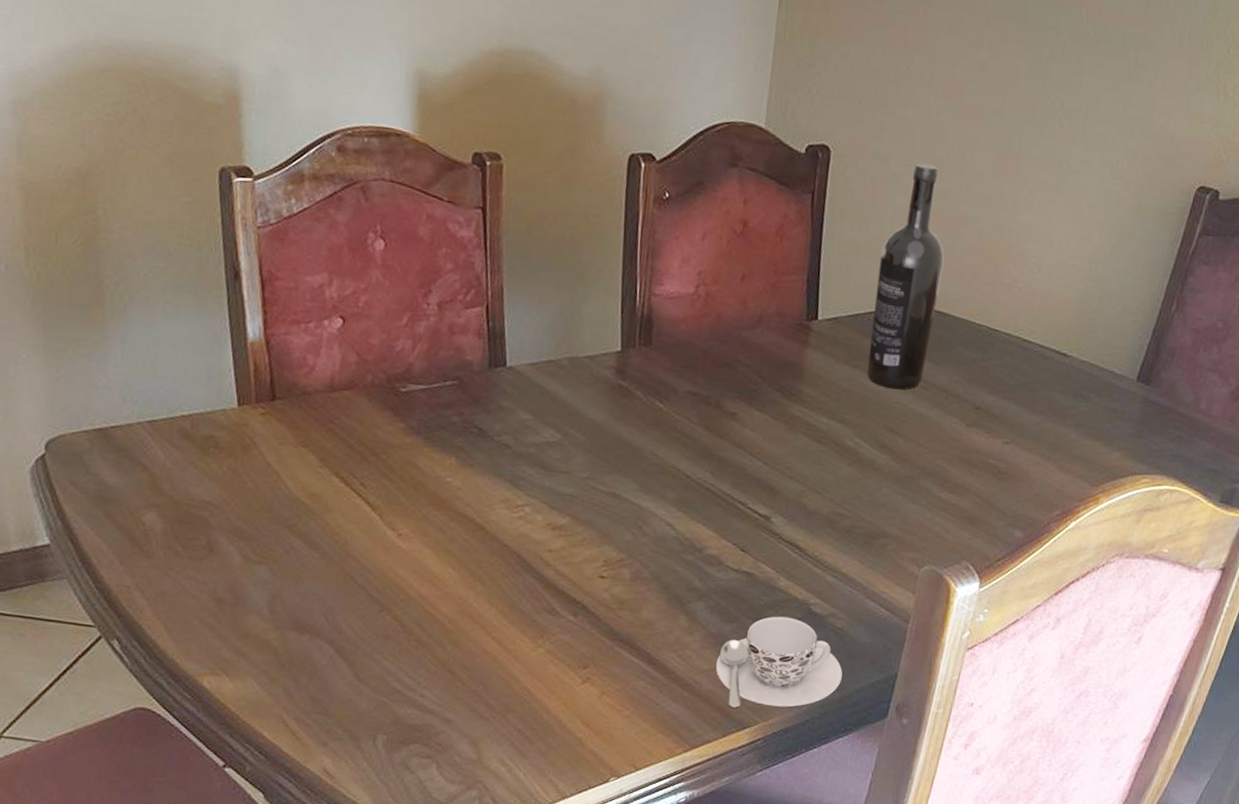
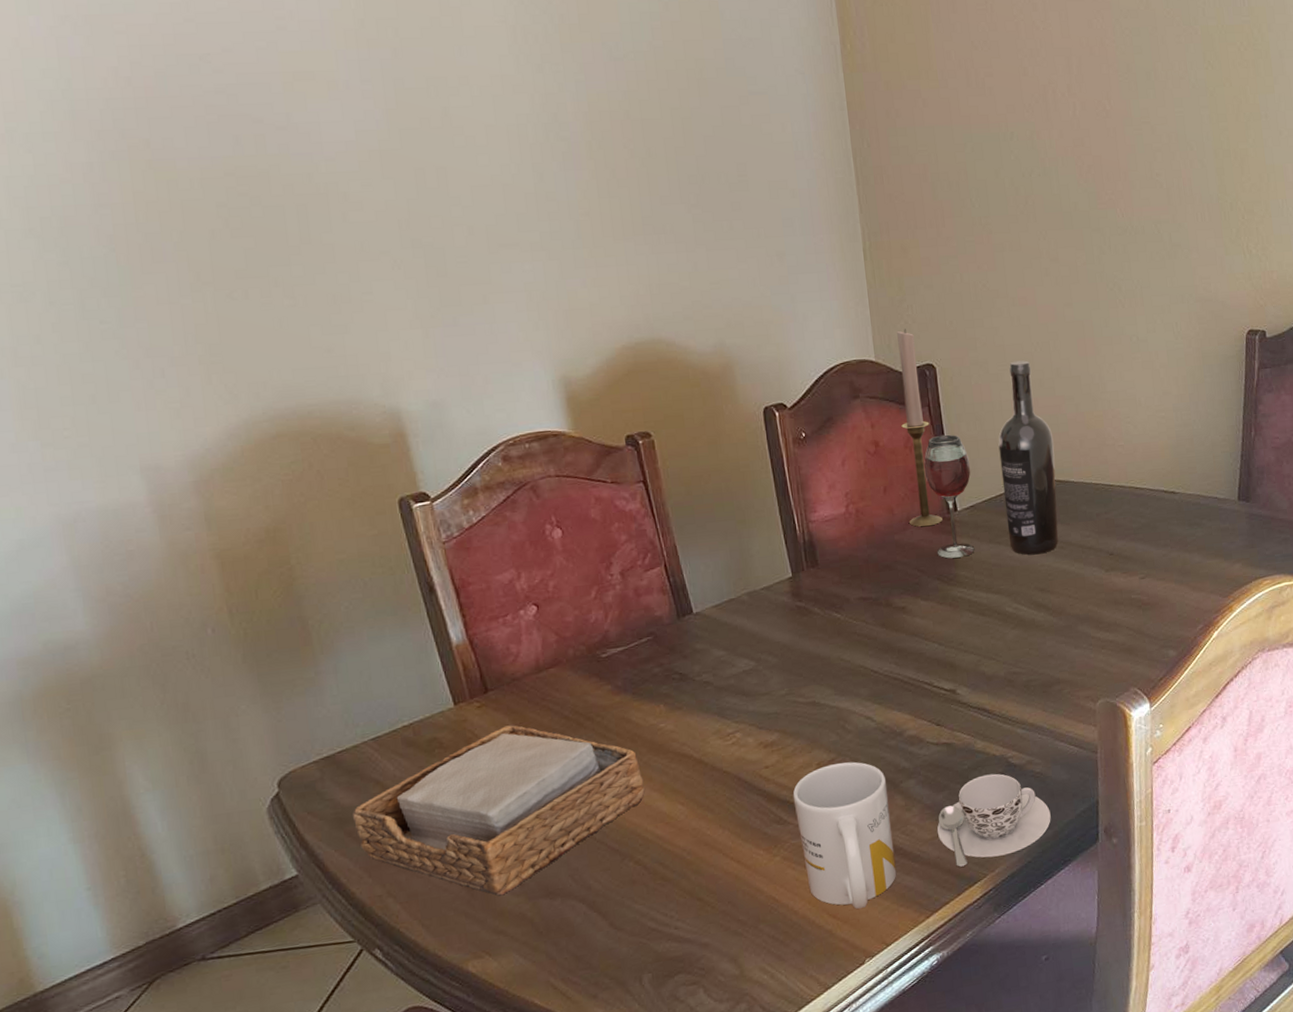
napkin holder: none [114,440,419,617] -> present [352,725,645,896]
mug: none [567,564,674,725] -> present [792,761,897,910]
candlestick: none [762,98,815,330] -> present [897,329,943,527]
wineglass: none [784,229,845,373] -> present [923,434,975,559]

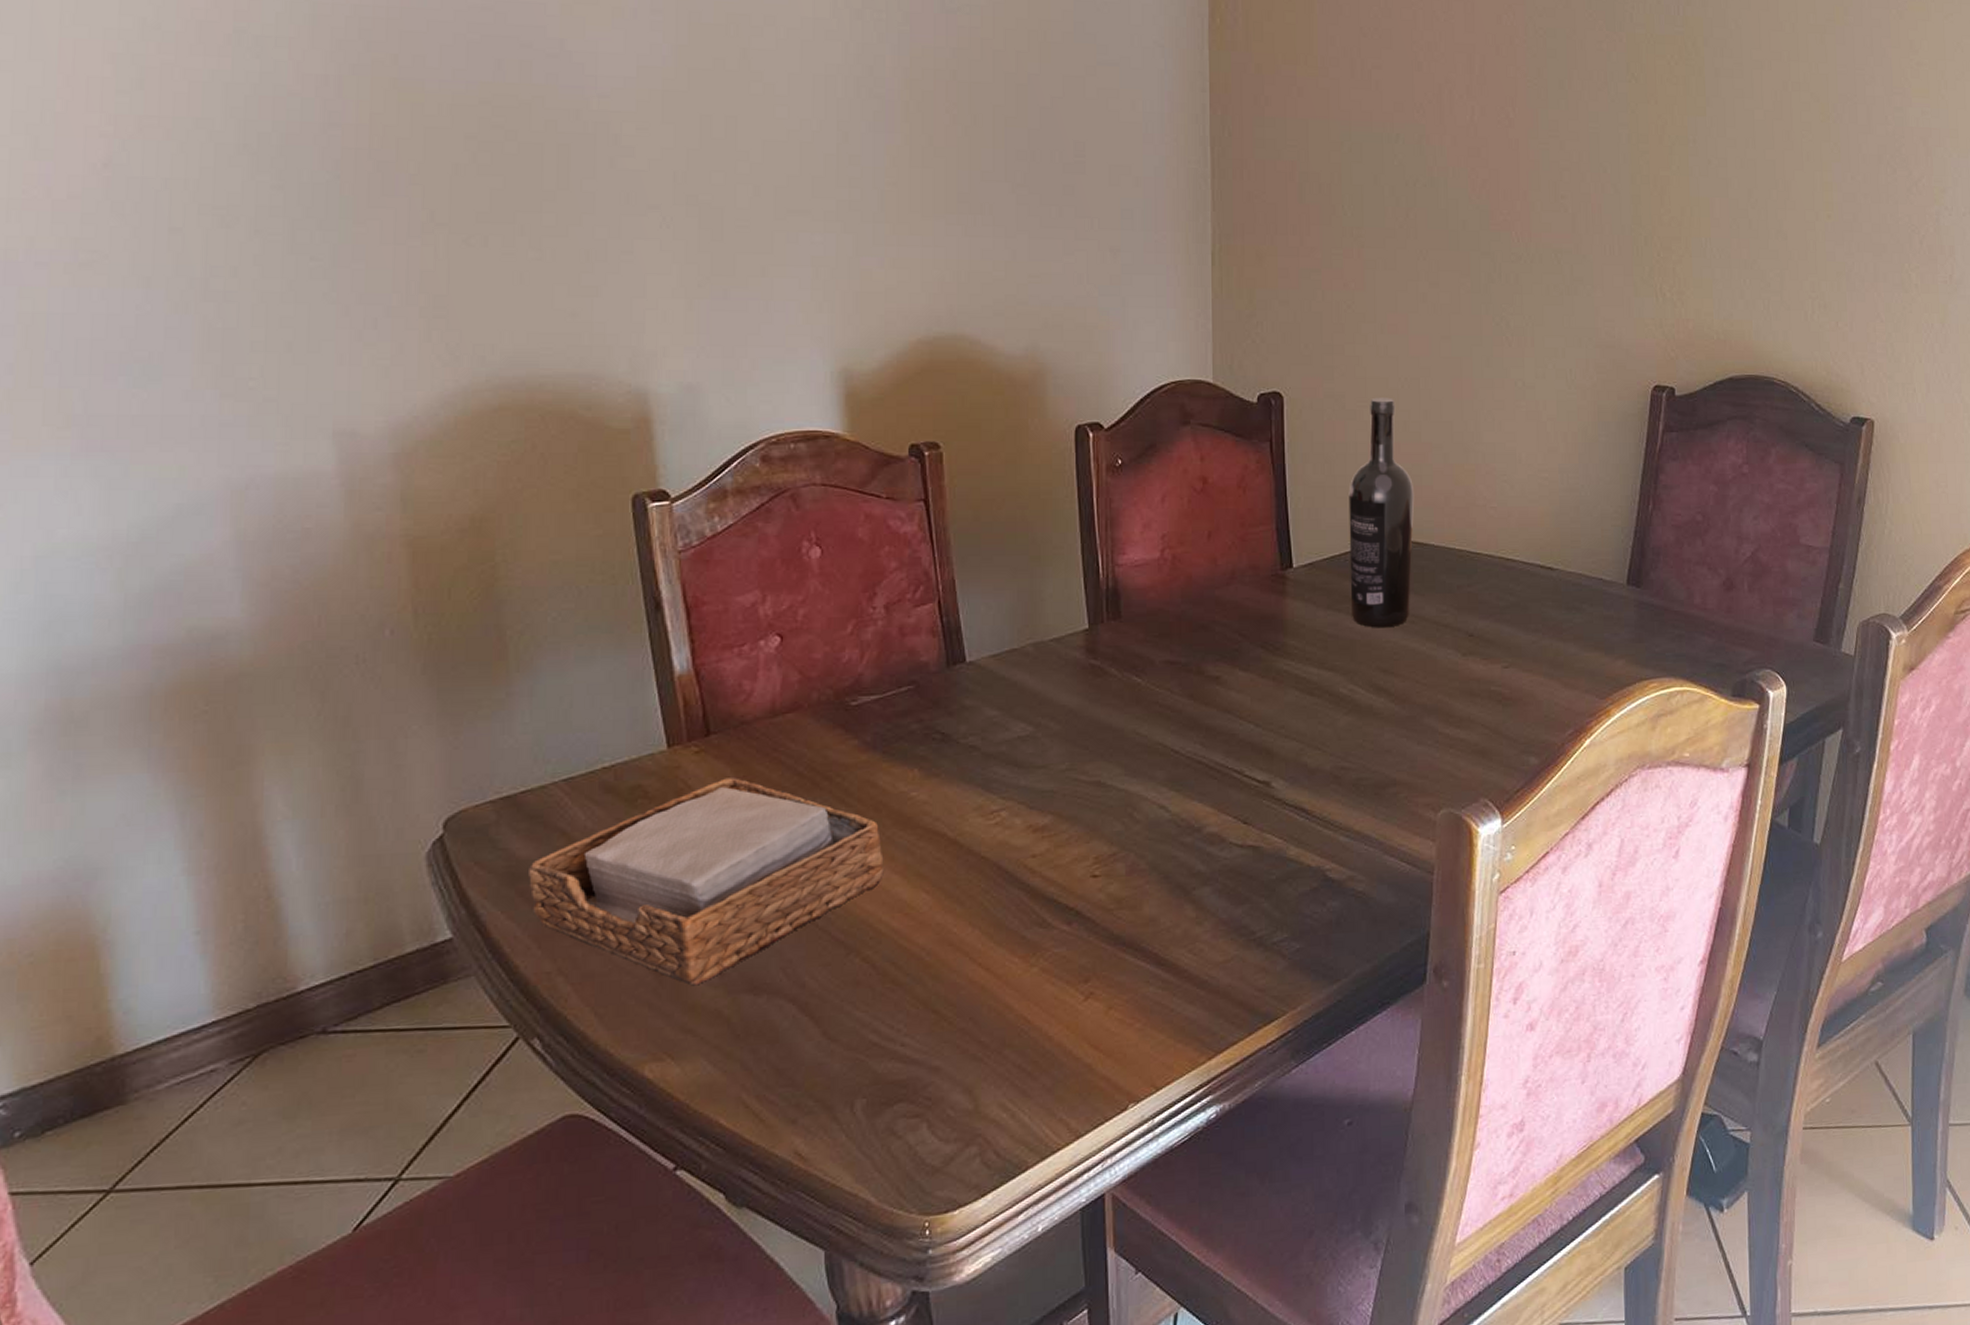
mug: present [792,761,897,910] -> none [1061,858,1178,1042]
candlestick: present [897,329,943,527] -> none [1235,348,1274,583]
wineglass: present [923,434,975,559] -> none [1258,476,1313,623]
teacup: present [936,773,1051,867] -> none [1231,888,1371,1000]

